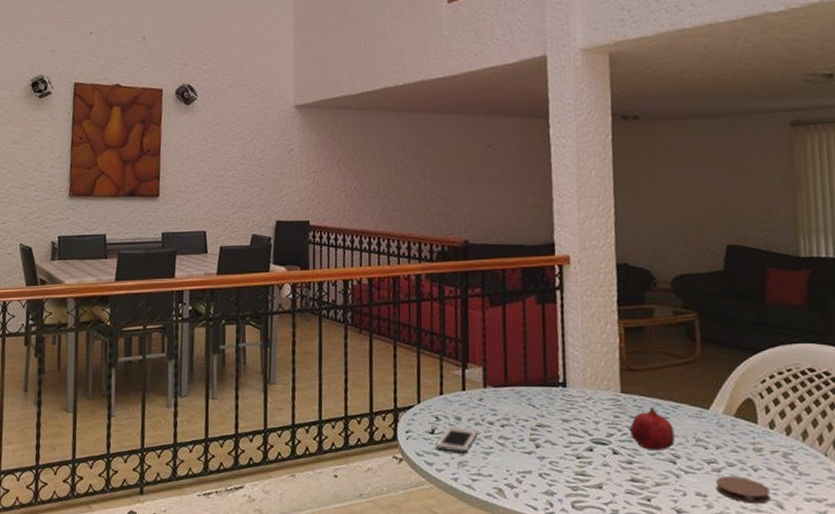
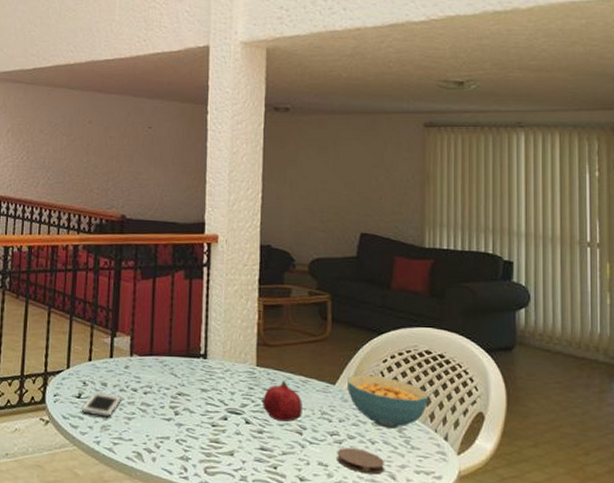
cereal bowl: none [722,397,815,454] -> present [347,374,429,428]

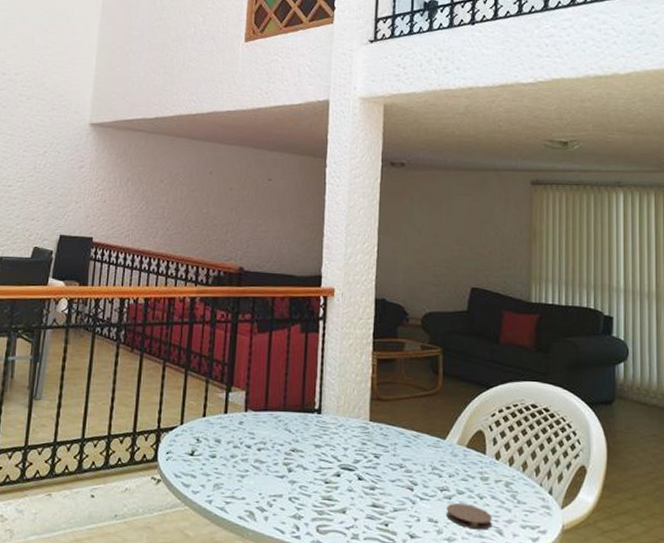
cell phone: present [81,391,121,418] -> none [194,448,235,476]
fruit: present [263,381,302,422] -> none [375,436,414,478]
cereal bowl: present [347,374,429,428] -> none [457,428,534,483]

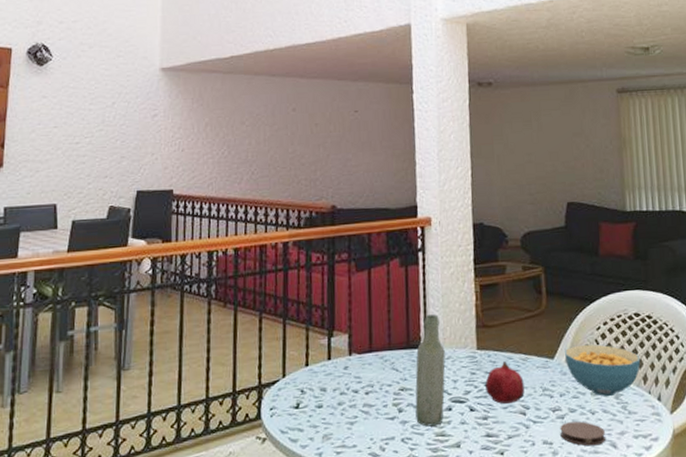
bottle: none [304,382,338,490] -> present [415,314,446,427]
fruit: none [375,436,414,478] -> present [485,361,525,405]
cereal bowl: none [457,428,534,483] -> present [565,344,641,396]

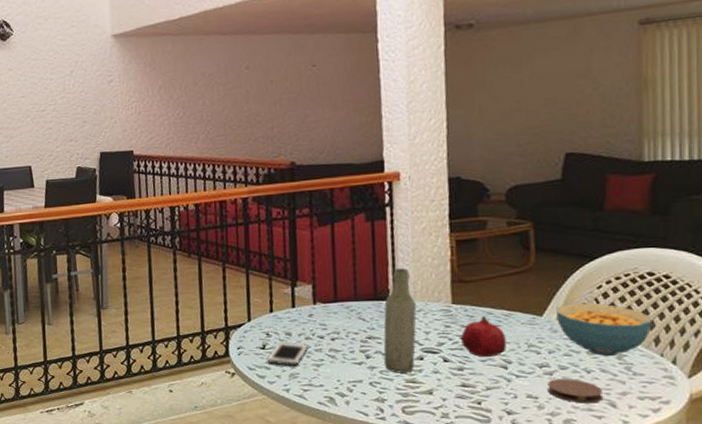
cell phone: none [300,398,342,427] -> present [267,341,308,366]

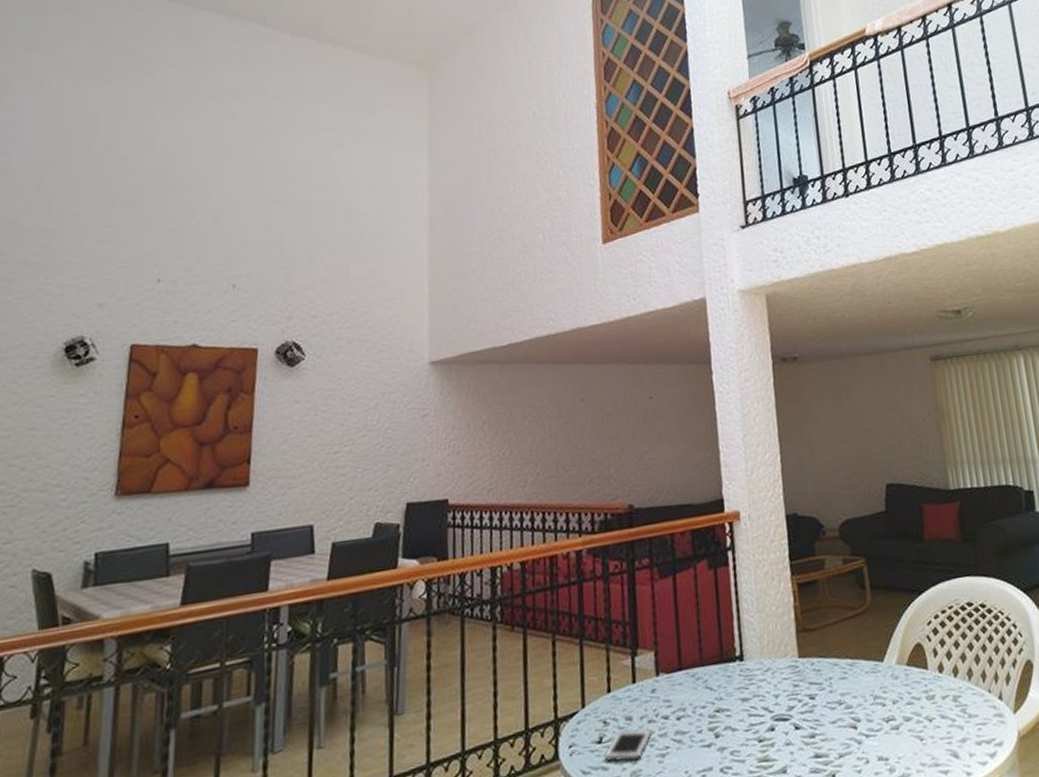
bottle: present [383,268,417,373] -> none [731,621,766,752]
fruit: present [461,316,506,358] -> none [810,668,854,719]
coaster: present [547,379,604,403] -> none [895,730,947,759]
cereal bowl: present [556,303,652,356] -> none [895,641,978,700]

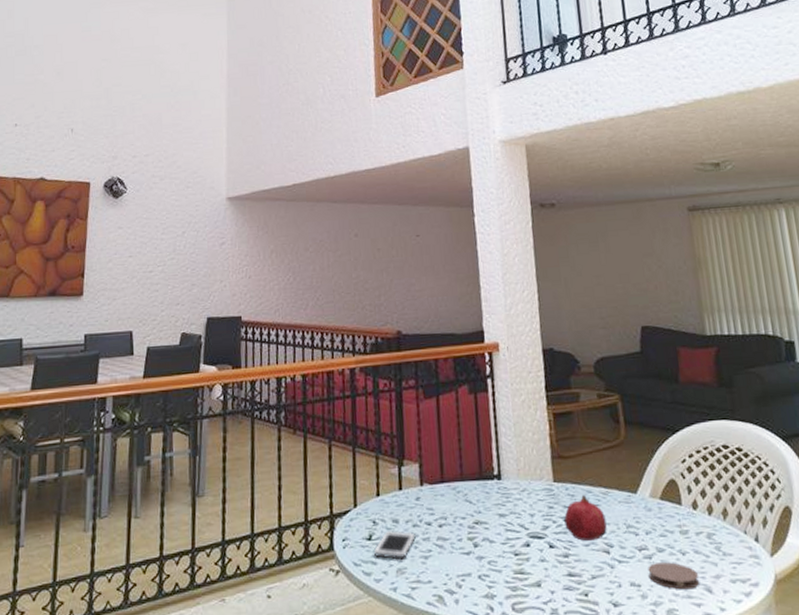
fruit: none [810,668,854,719] -> present [564,495,607,542]
coaster: none [895,730,947,759] -> present [648,562,700,590]

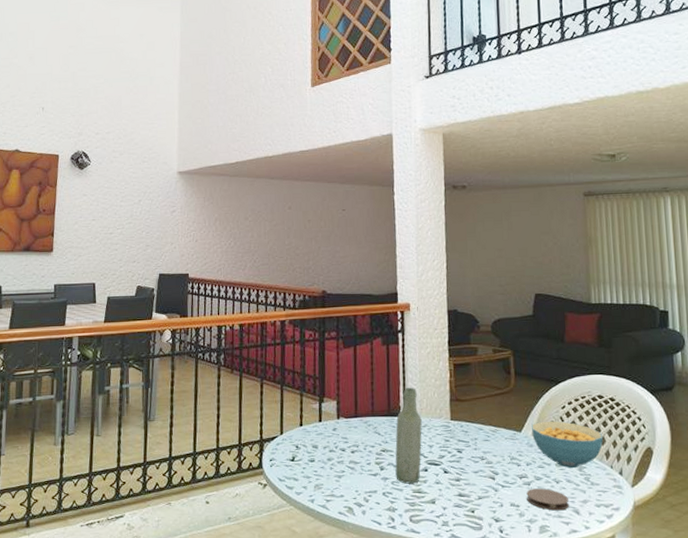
cell phone: present [373,529,416,560] -> none [295,453,332,478]
bottle: none [490,444,522,564] -> present [395,388,422,484]
fruit: present [564,495,607,542] -> none [458,432,494,470]
cereal bowl: none [648,478,733,535] -> present [532,421,604,468]

